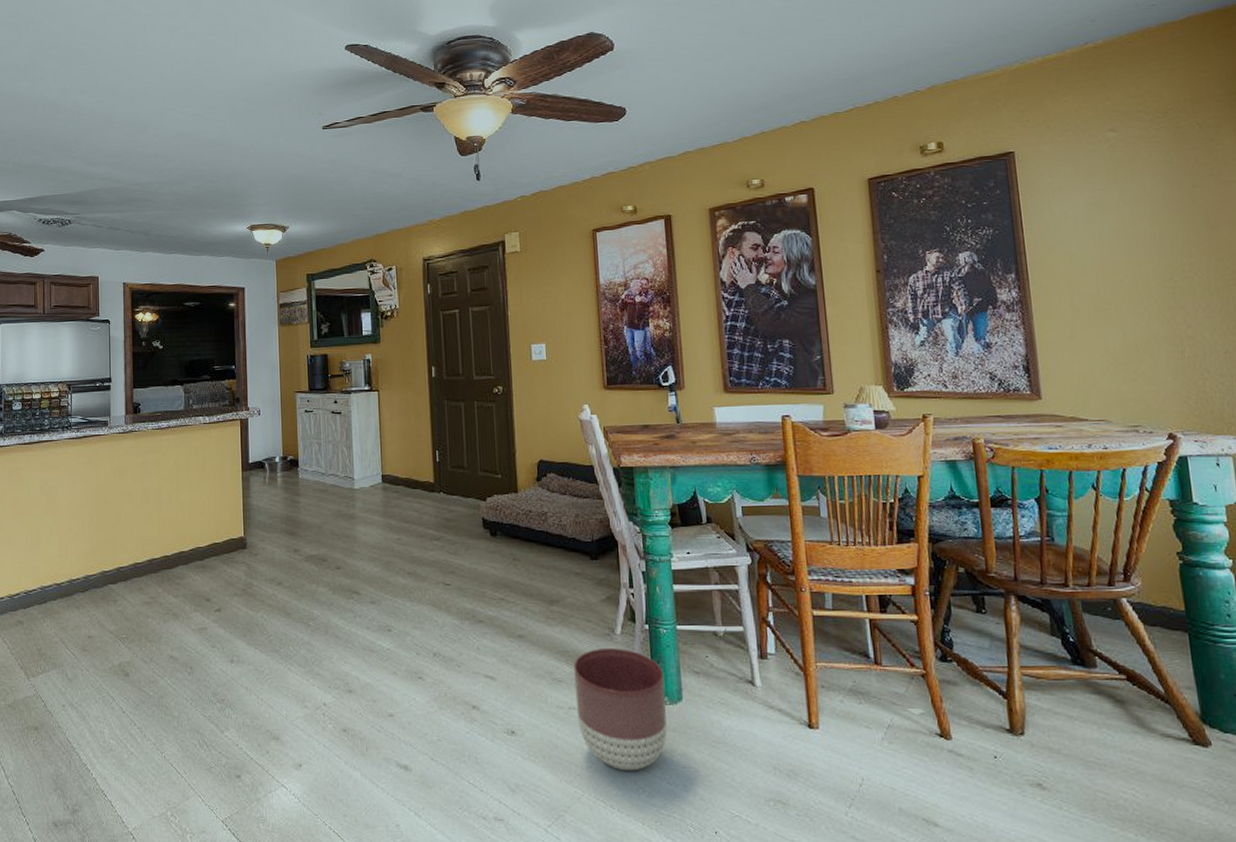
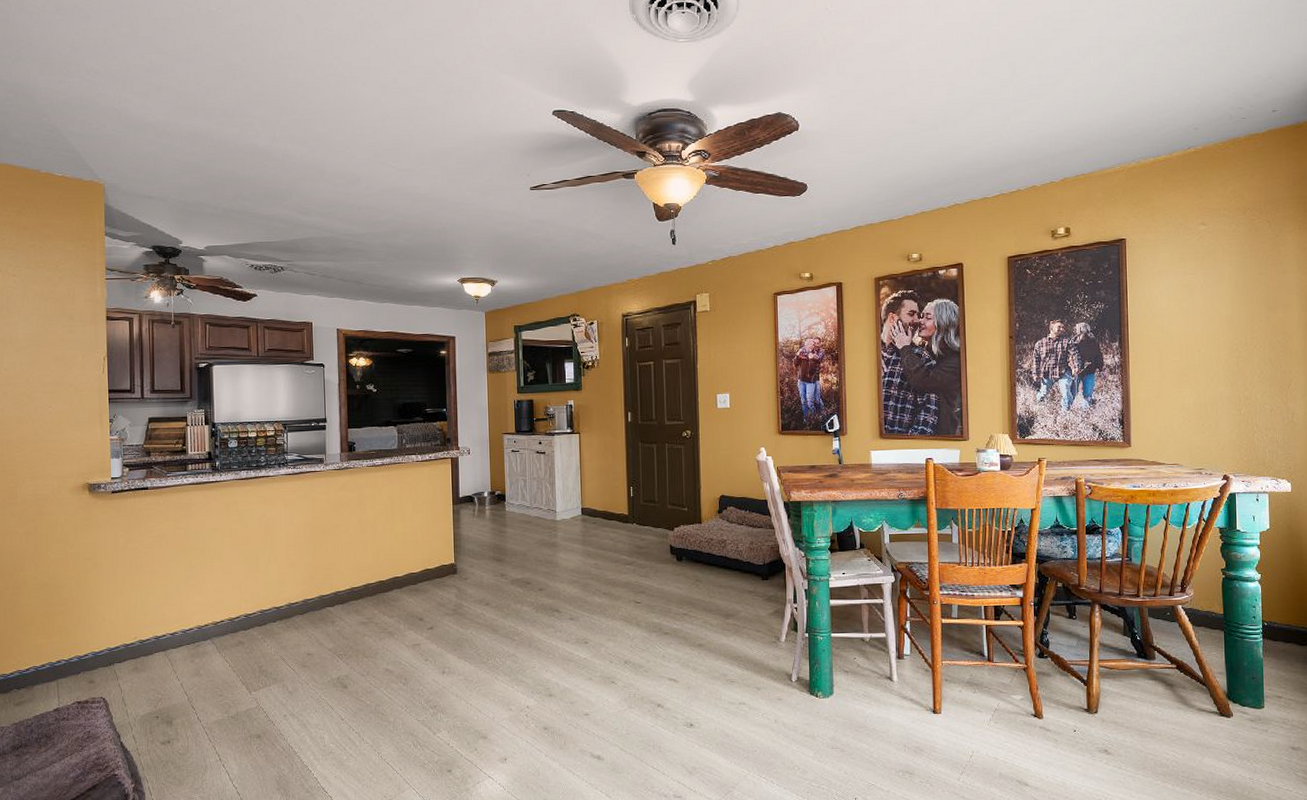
planter: present [573,648,667,771] -> none [744,653,820,753]

